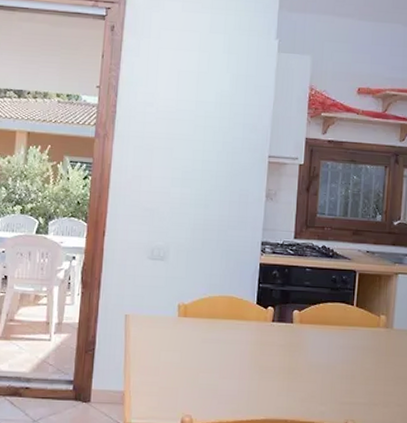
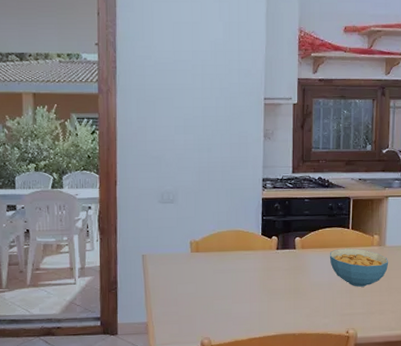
cereal bowl: none [330,327,396,373] -> present [329,248,389,287]

